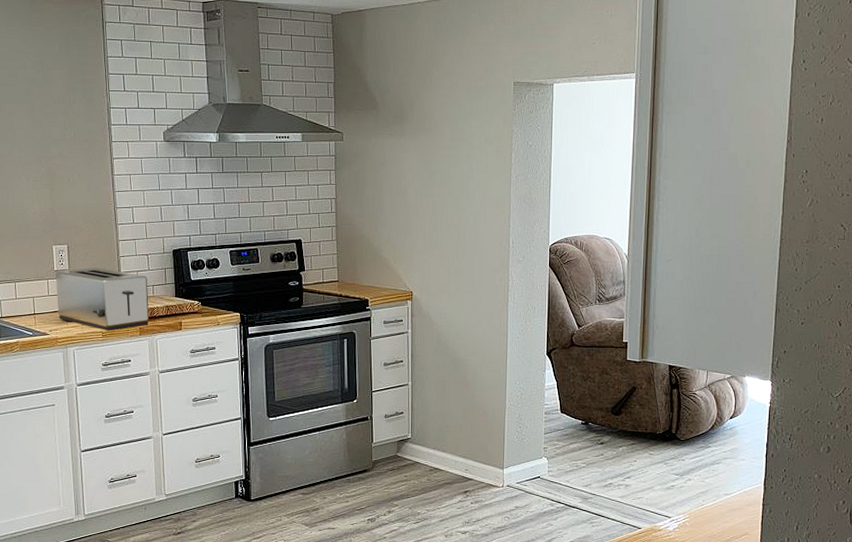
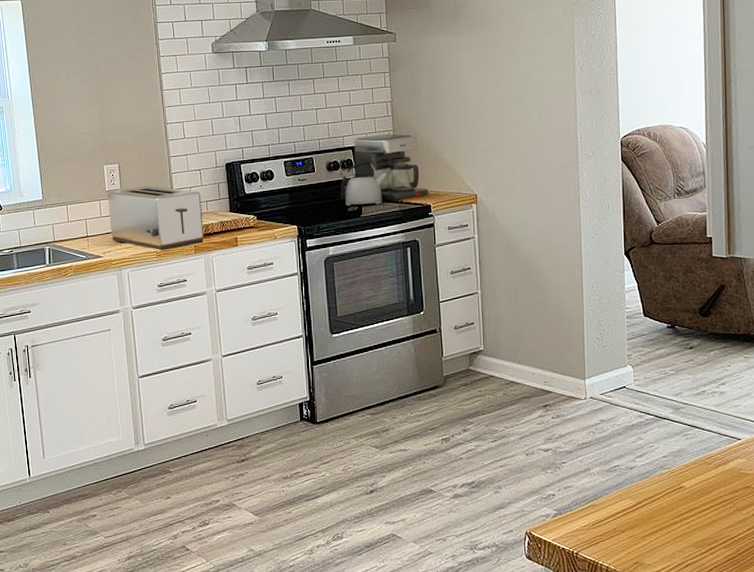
kettle: none [283,254,329,297] -> present [340,160,388,206]
coffee maker: none [298,229,367,295] -> present [354,134,428,202]

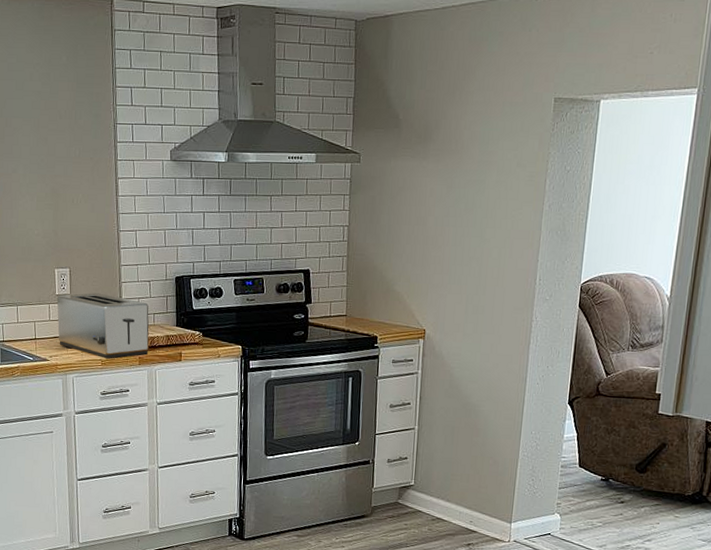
kettle: present [340,160,388,206] -> none [287,285,337,331]
coffee maker: present [354,134,428,202] -> none [305,259,377,330]

